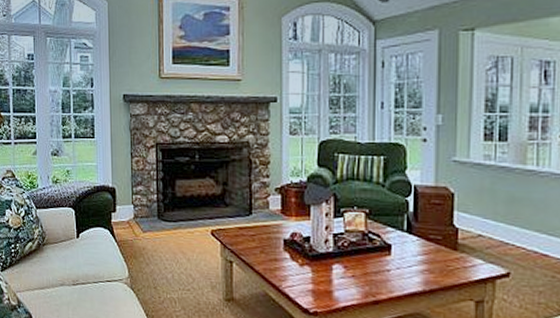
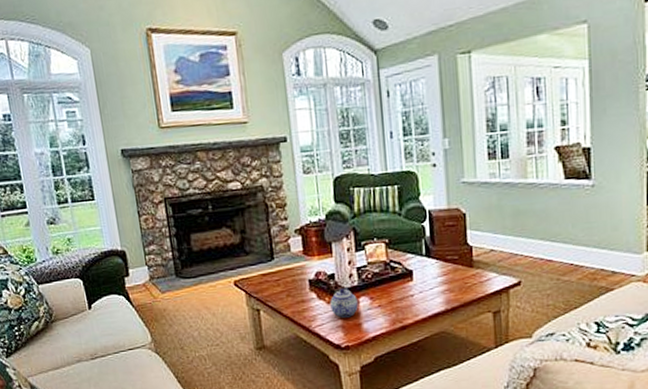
teapot: none [303,252,331,283] -> present [330,288,359,318]

